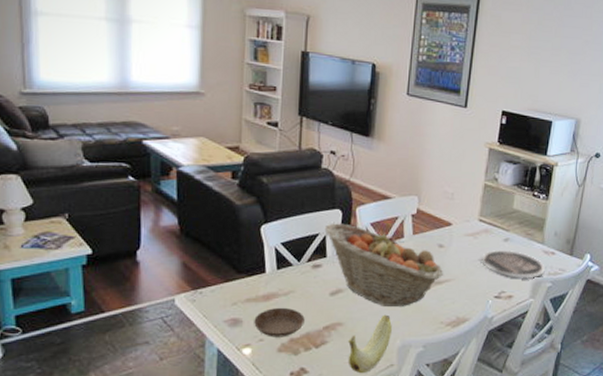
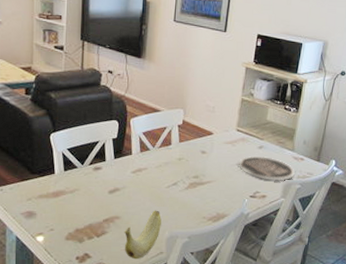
saucer: present [254,307,305,338] -> none [46,202,88,228]
fruit basket: present [324,223,444,306] -> none [104,132,206,203]

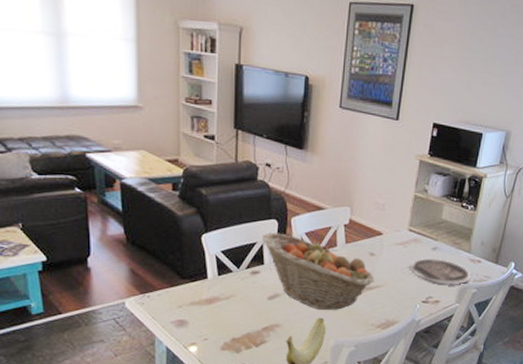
fruit basket: none [104,132,206,203] -> present [261,232,375,310]

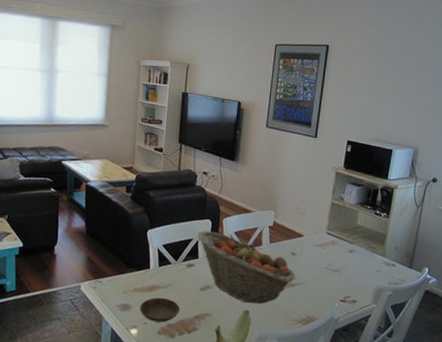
saucer: none [199,310,245,337] -> present [140,297,180,323]
plate: present [410,257,471,286] -> none [329,260,386,287]

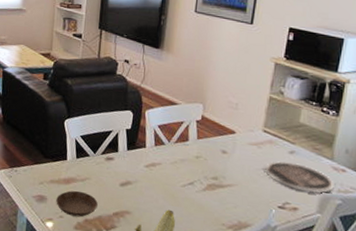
fruit basket: present [197,231,296,304] -> none [117,122,227,205]
plate: none [329,260,386,287] -> present [265,161,334,194]

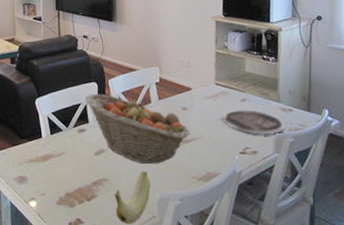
saucer: present [56,190,98,217] -> none [36,166,76,192]
fruit basket: none [117,122,227,205] -> present [85,94,191,164]

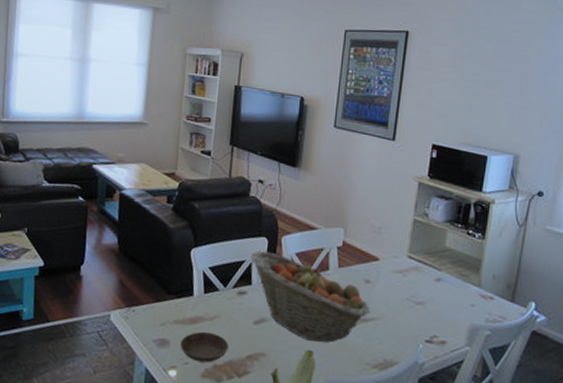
saucer: none [36,166,76,192] -> present [180,331,229,363]
plate: present [223,108,285,136] -> none [411,290,483,325]

